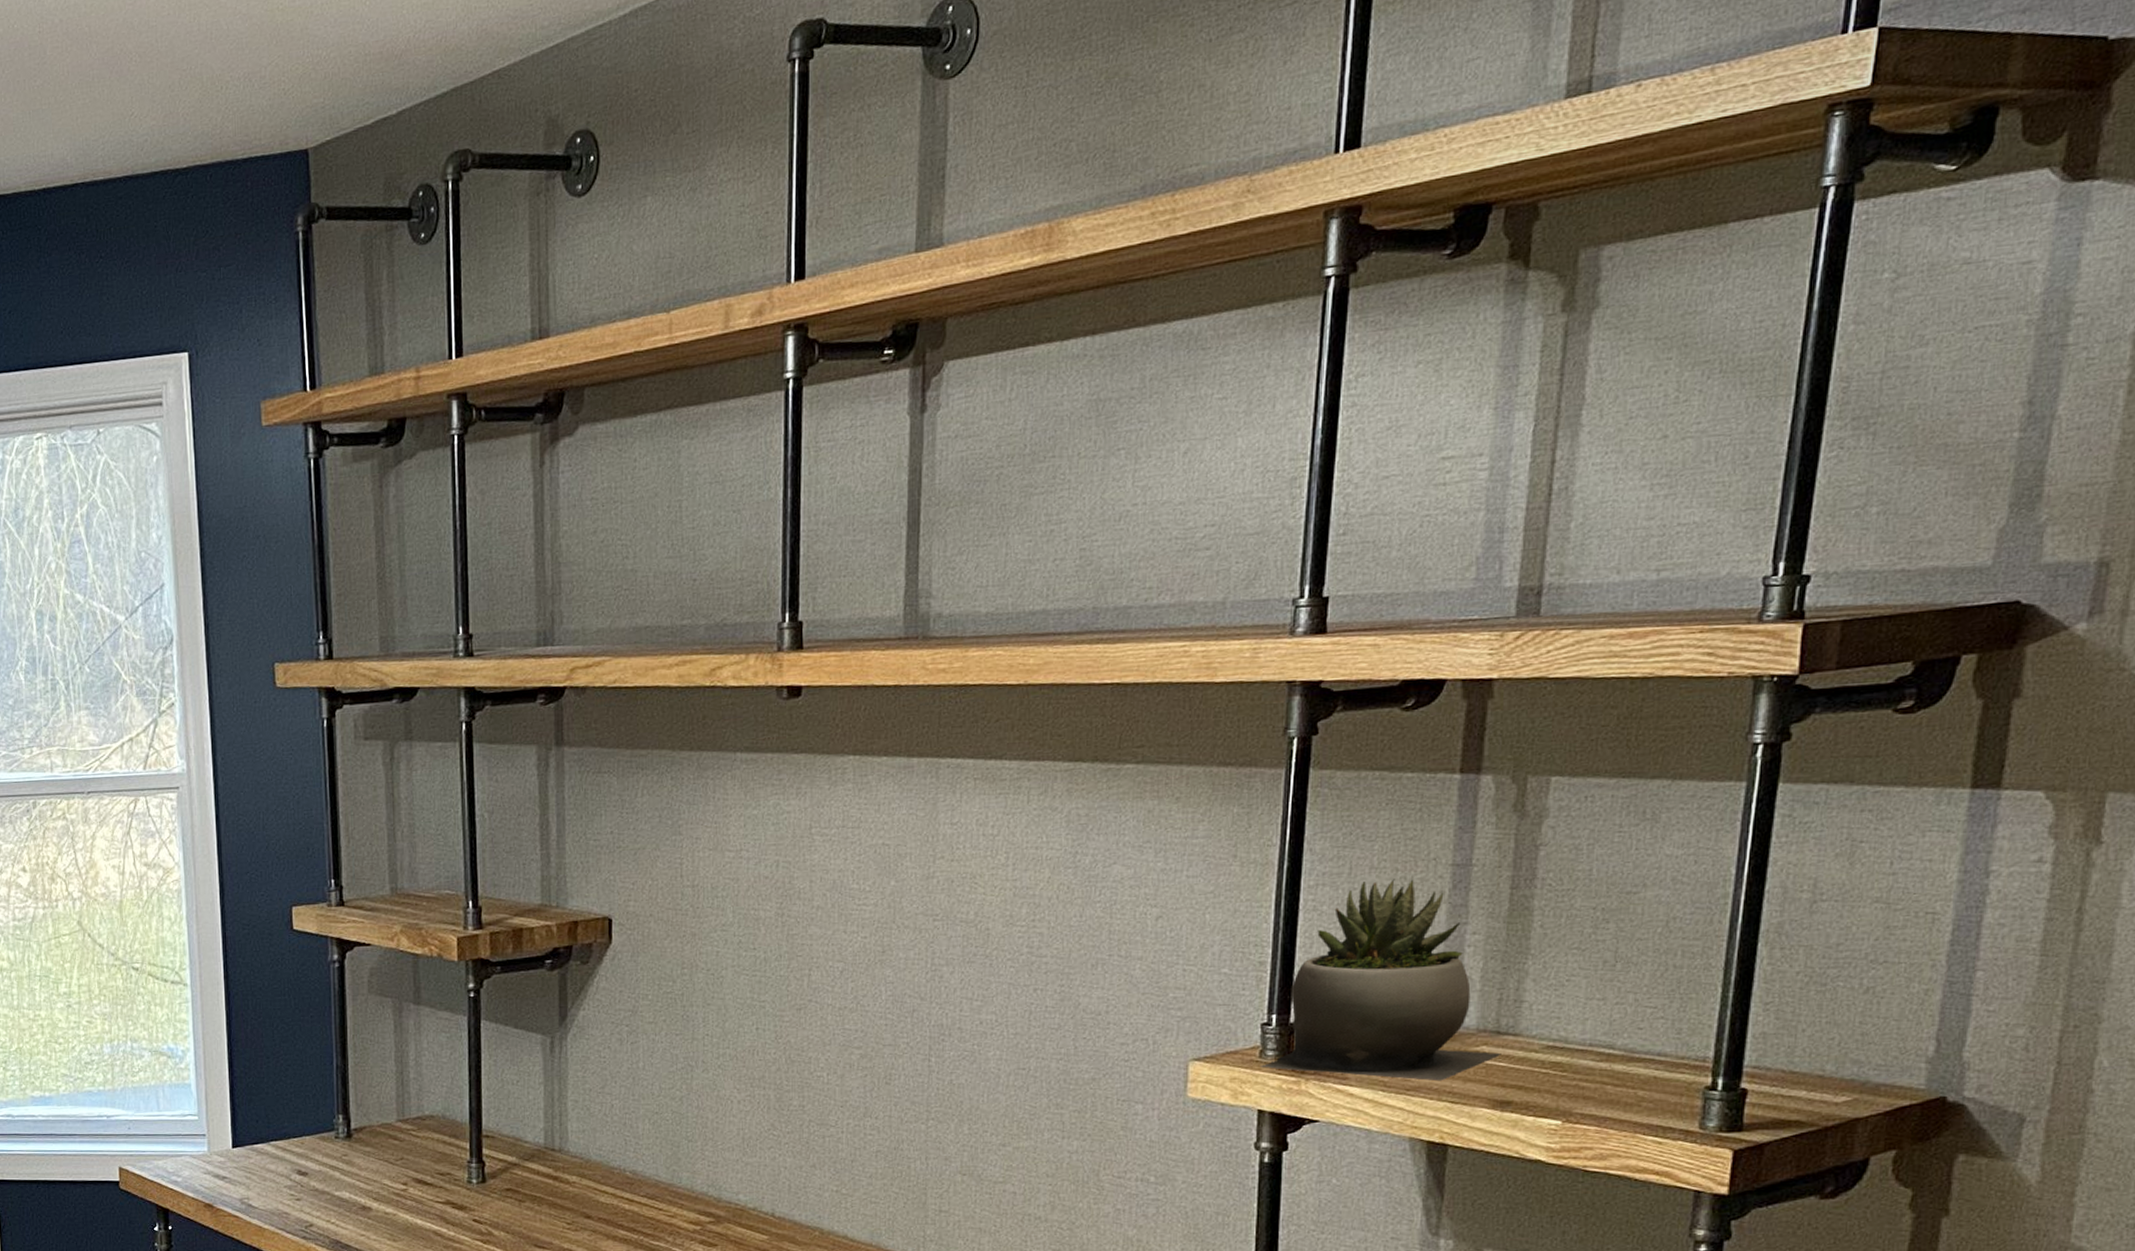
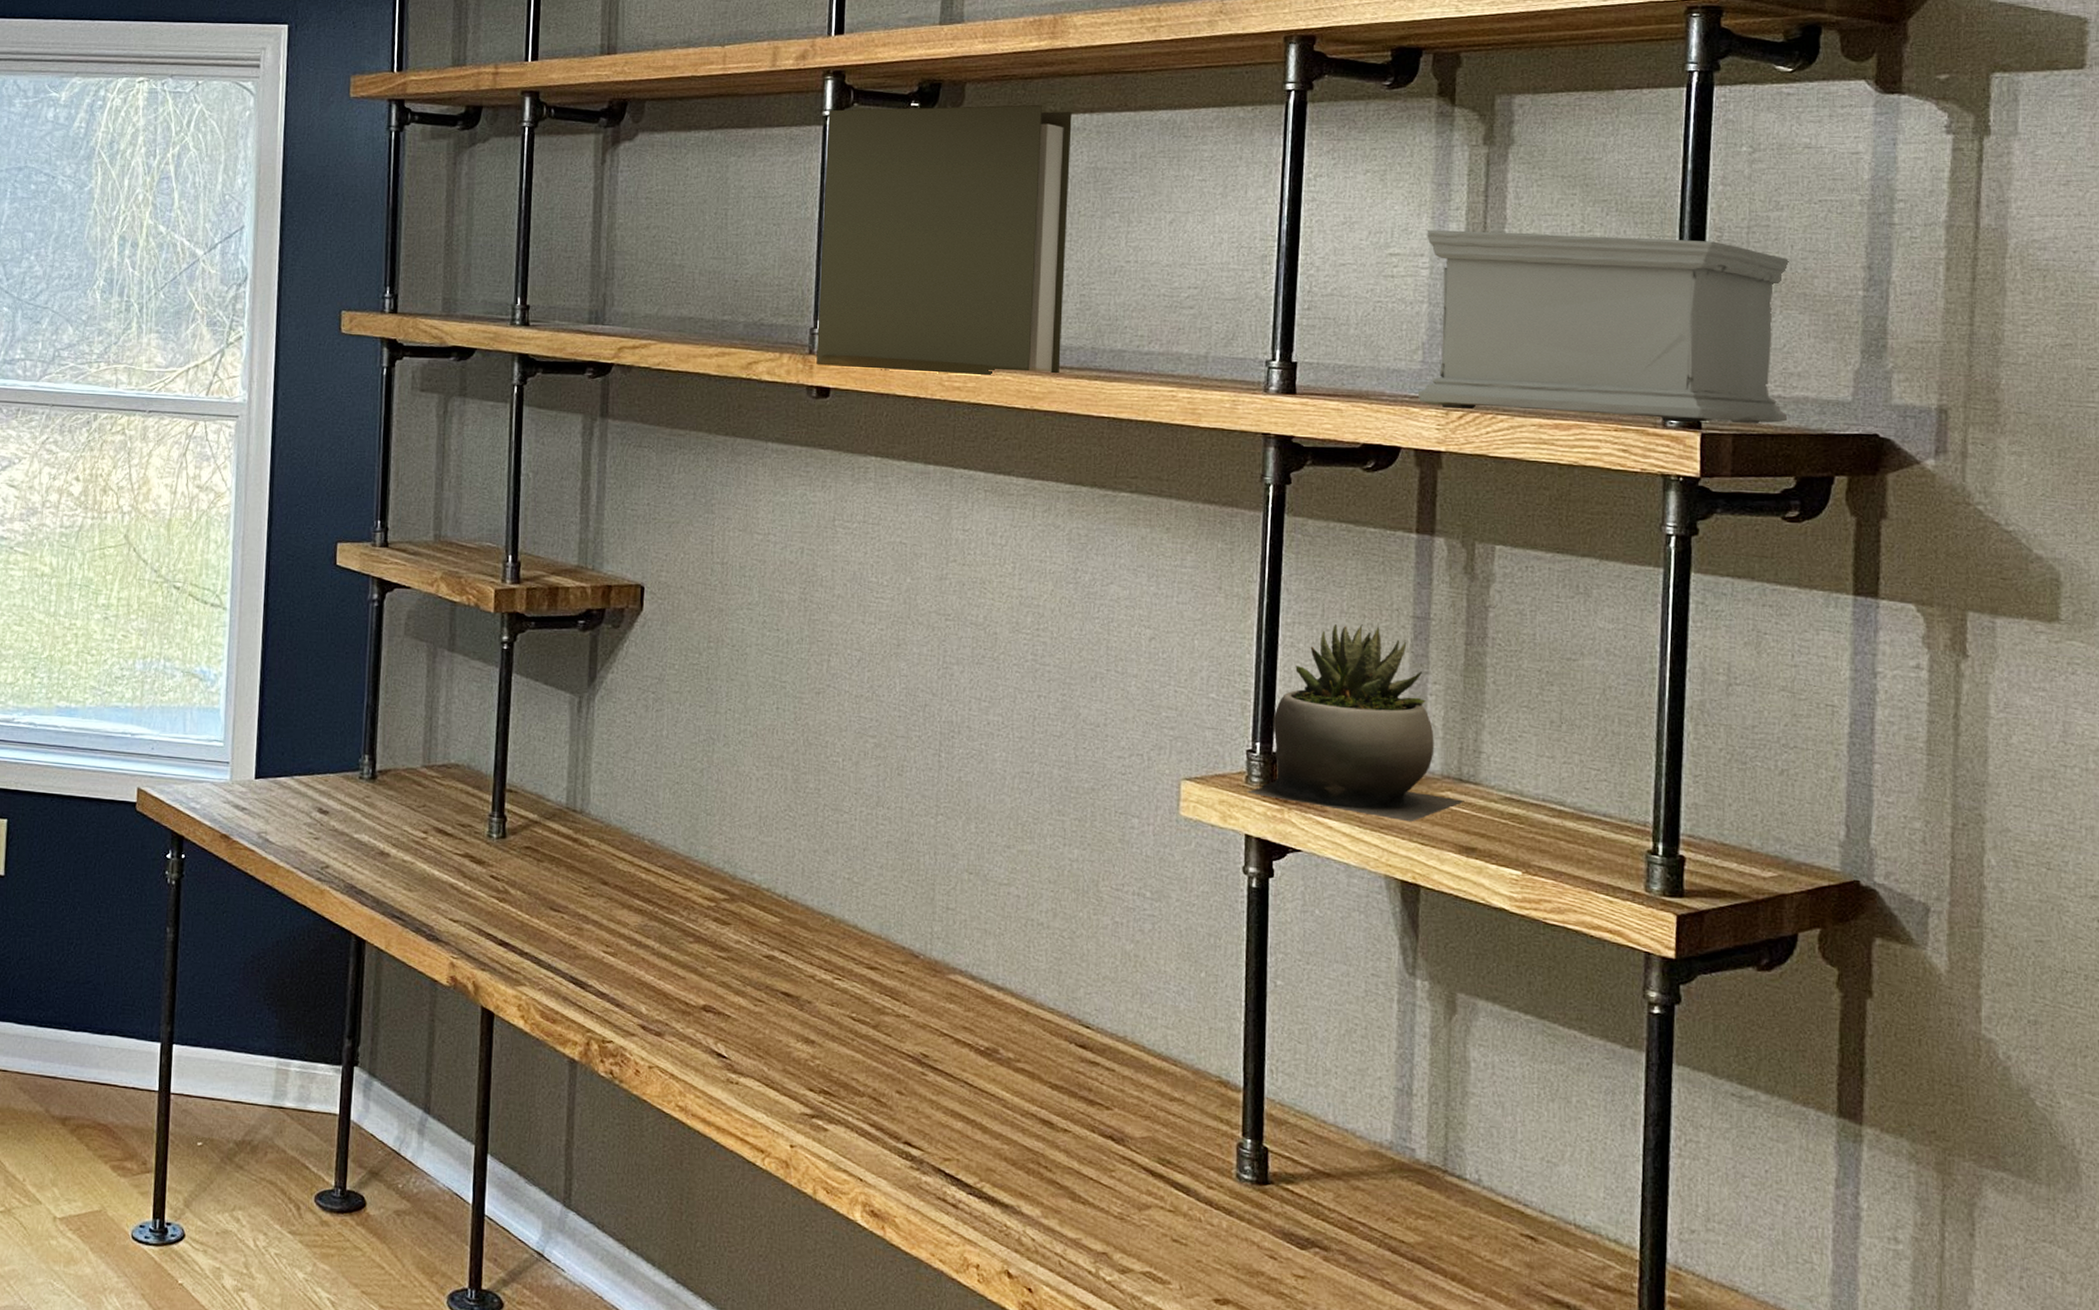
binder: none [786,333,1070,663] -> present [816,105,1072,376]
decorative box: none [1468,394,1930,629] -> present [1417,229,1789,424]

